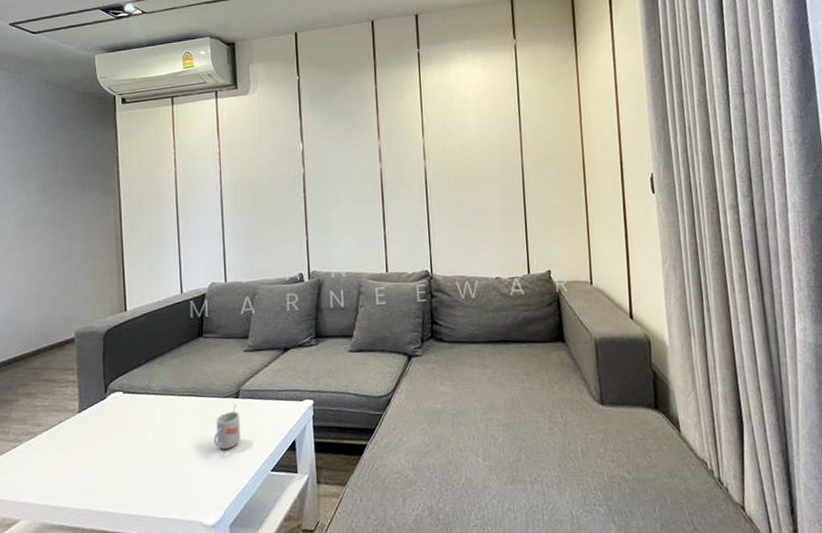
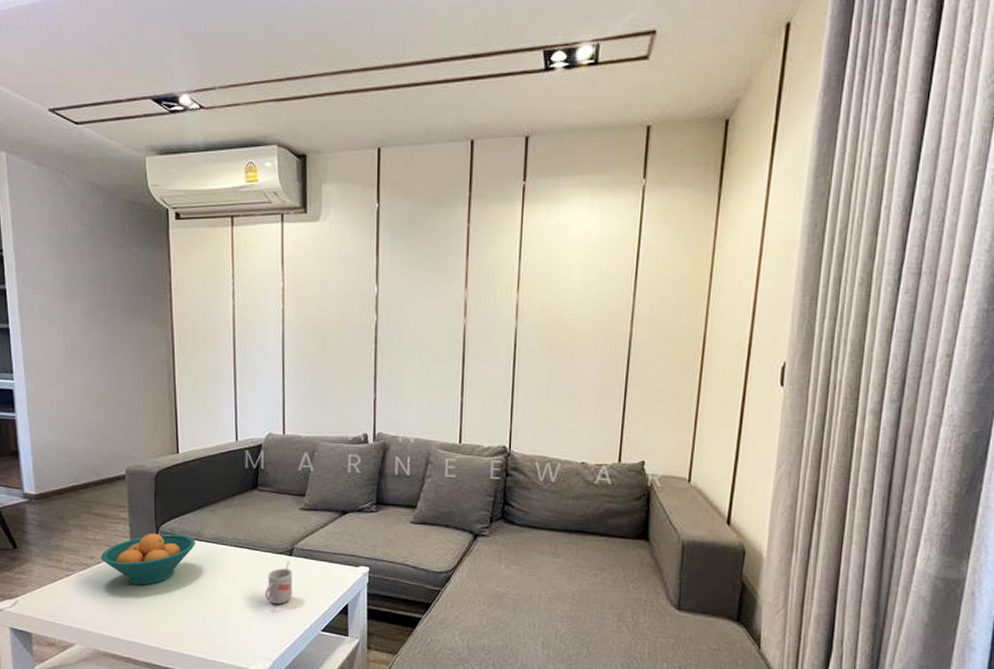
fruit bowl: none [48,390,145,448] -> present [100,533,196,585]

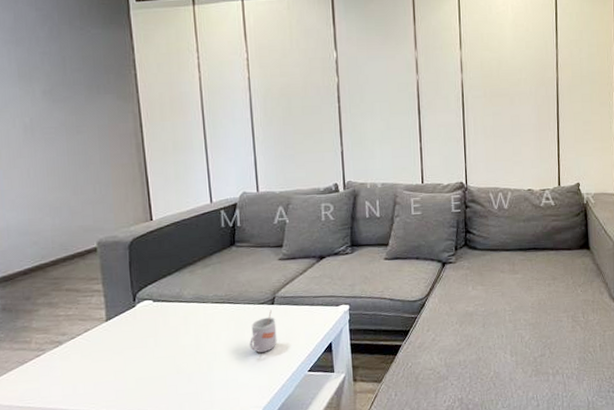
fruit bowl: present [100,533,196,585] -> none [74,298,176,355]

